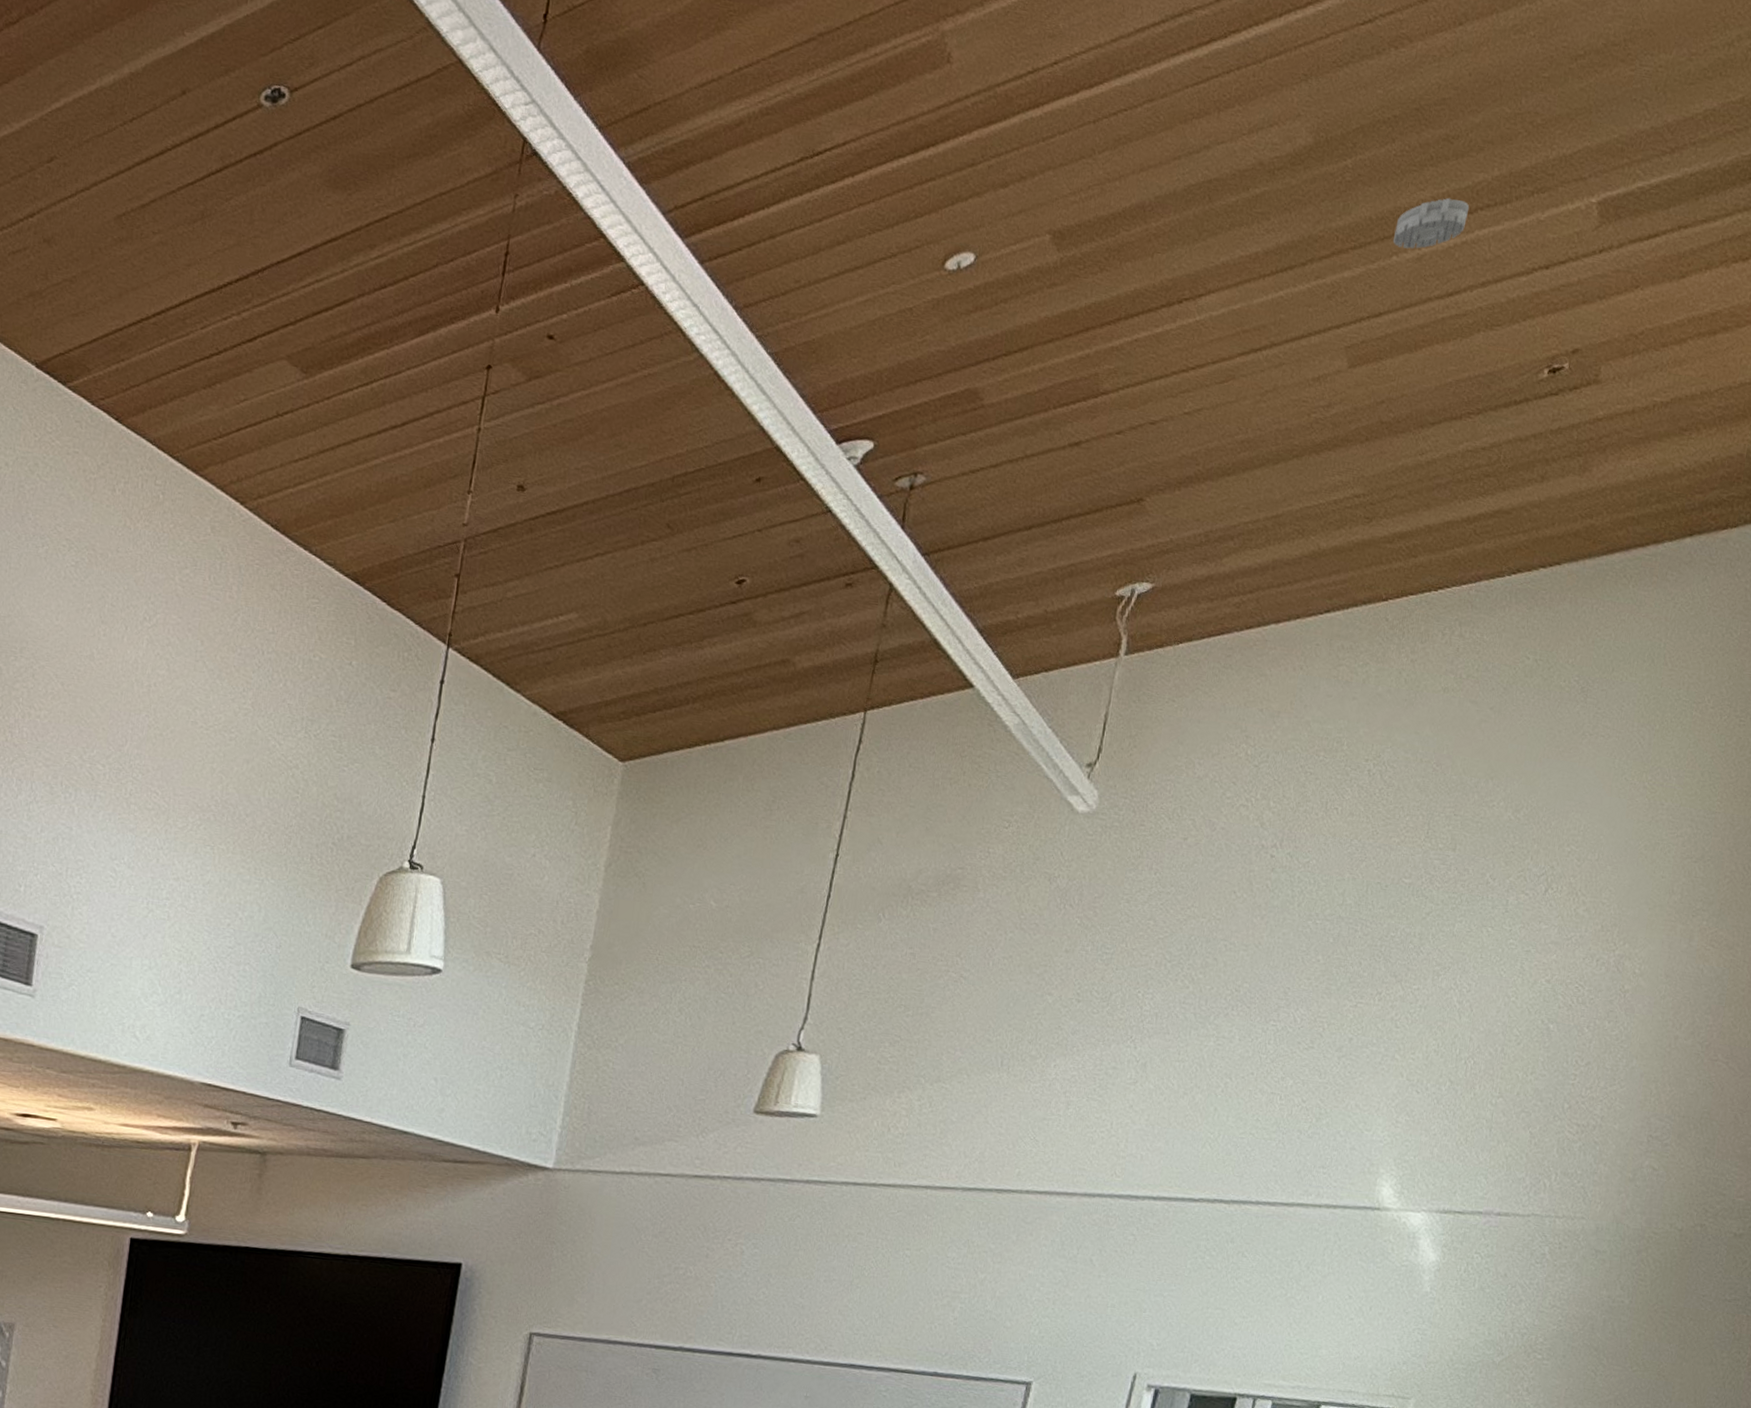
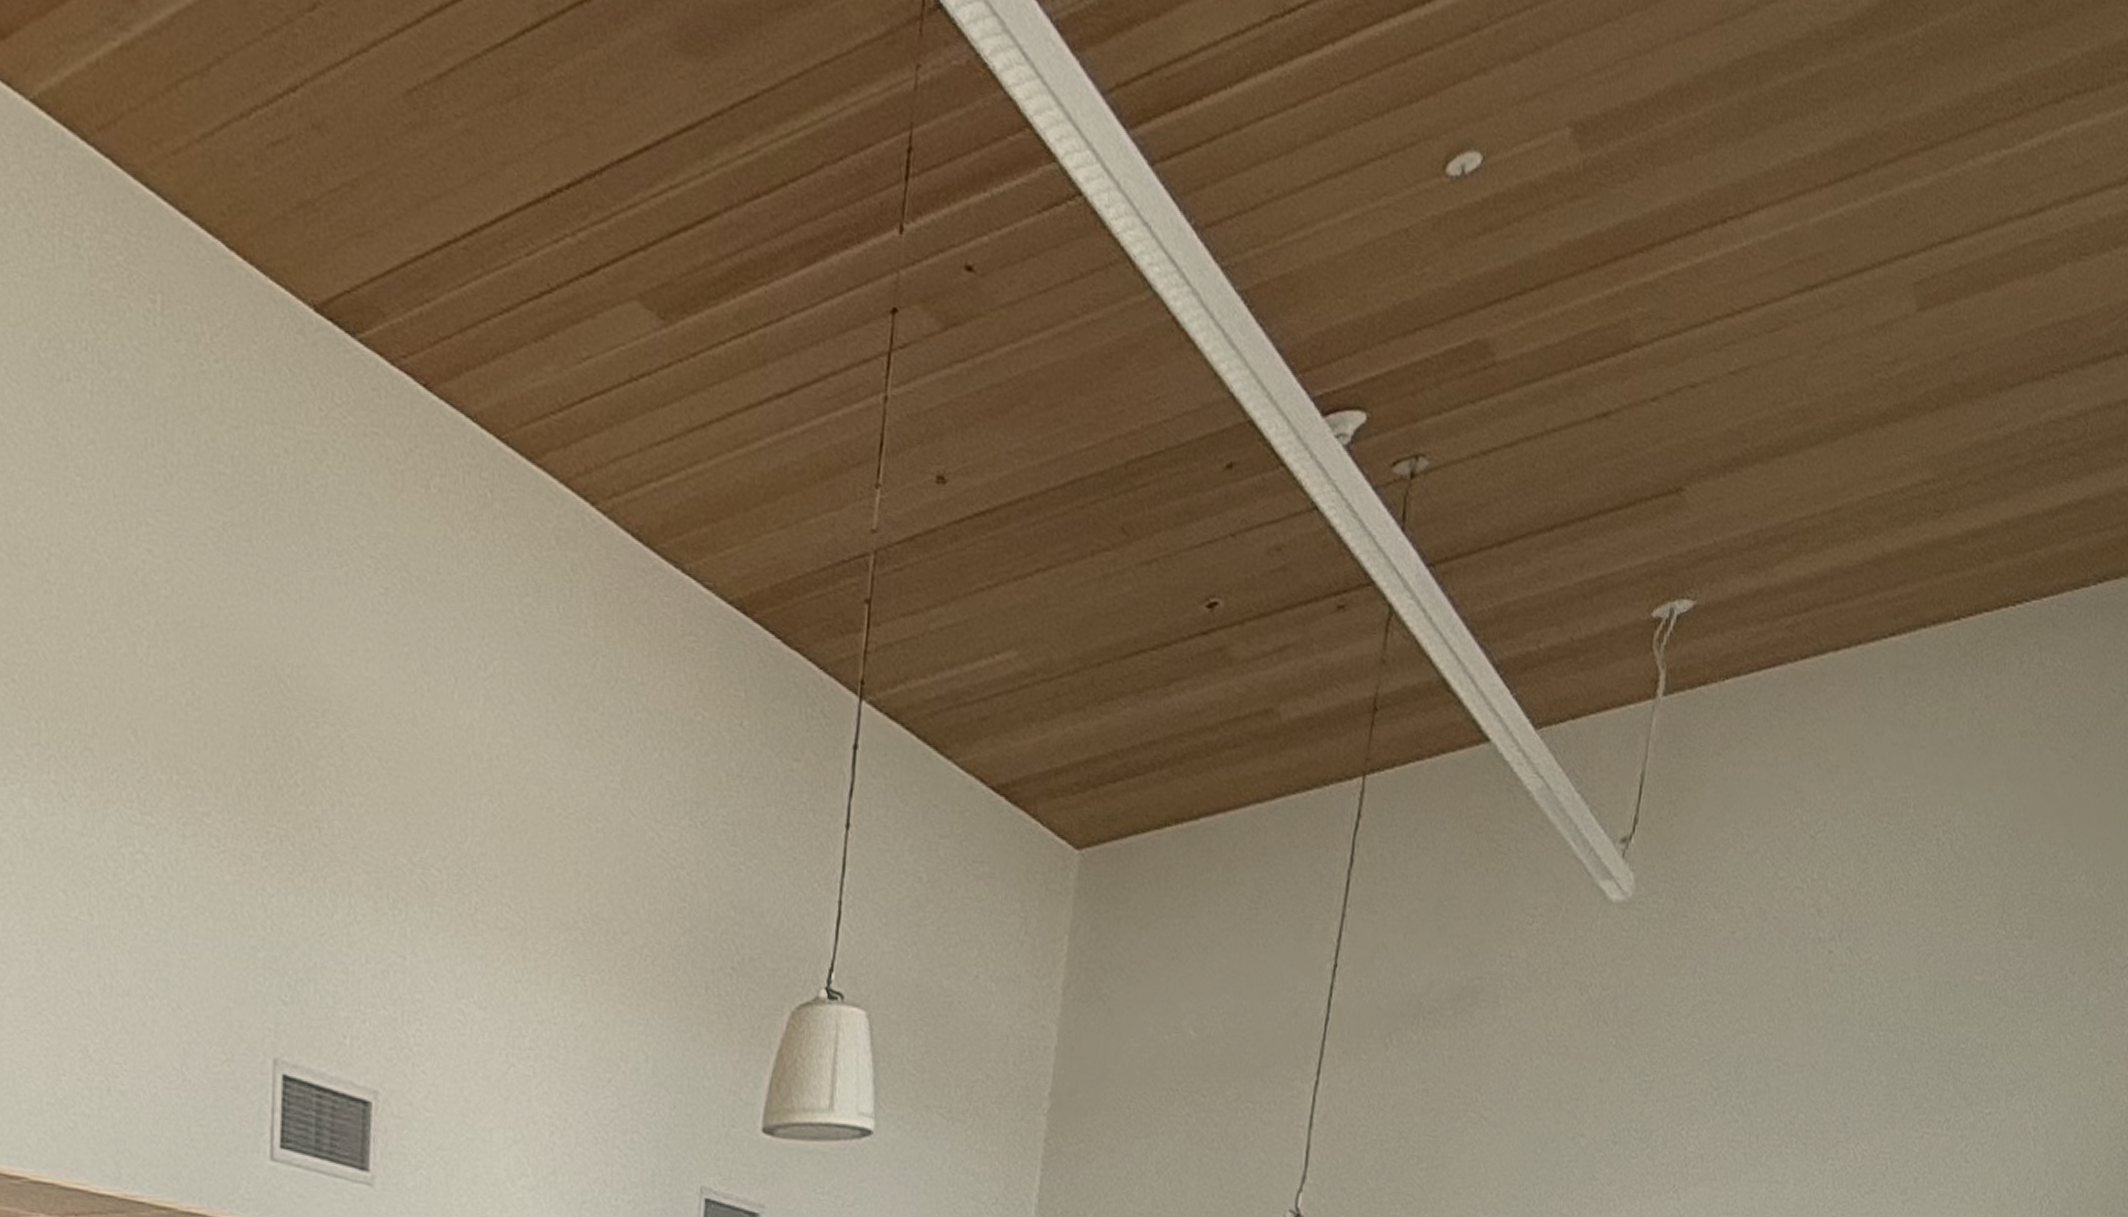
smoke detector: present [1393,197,1470,249] -> none [1968,81,2056,151]

